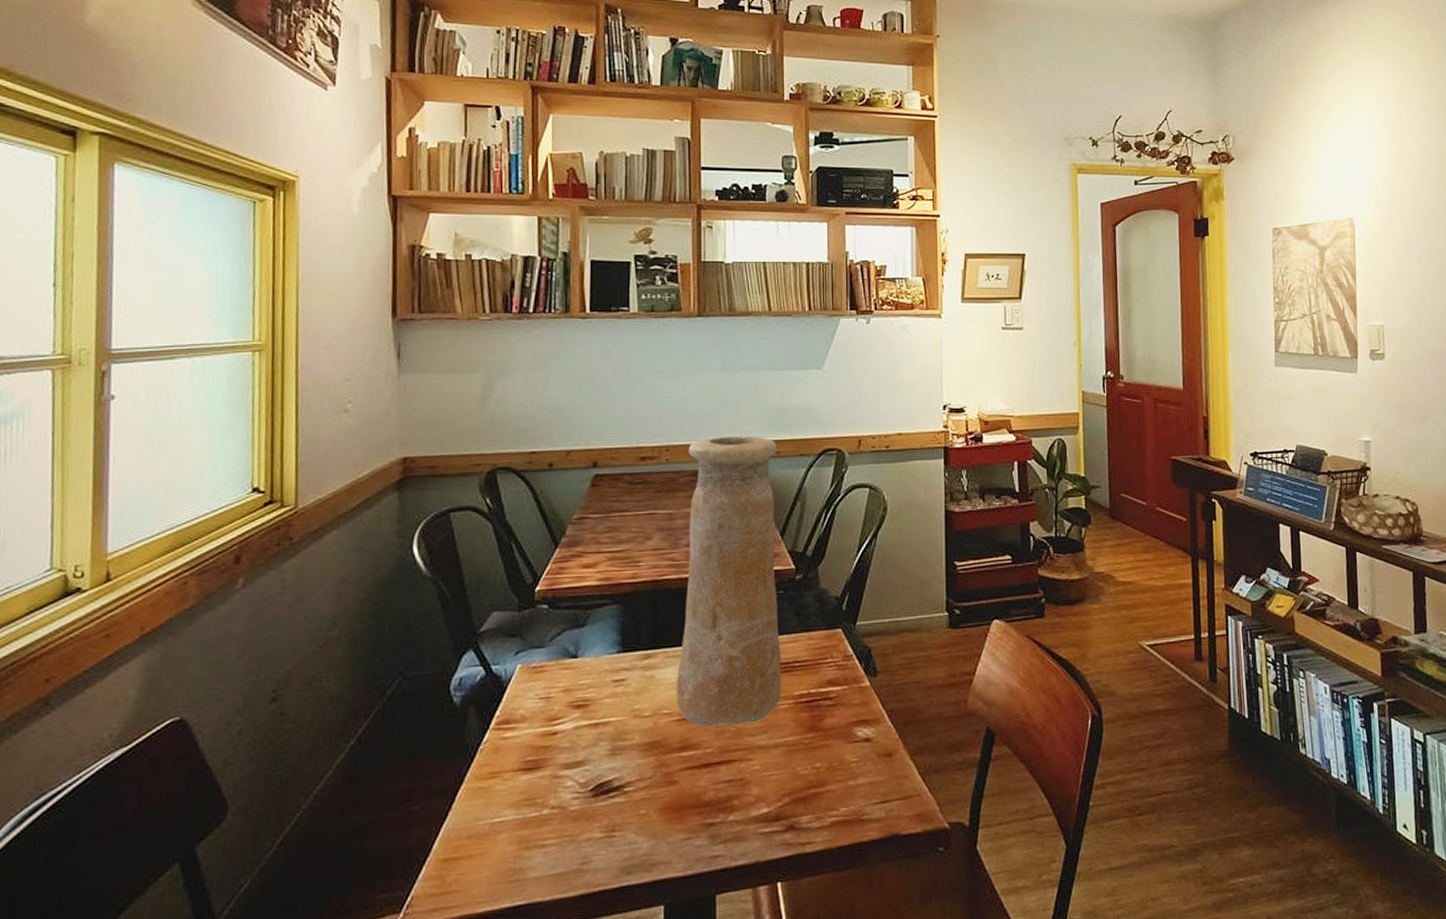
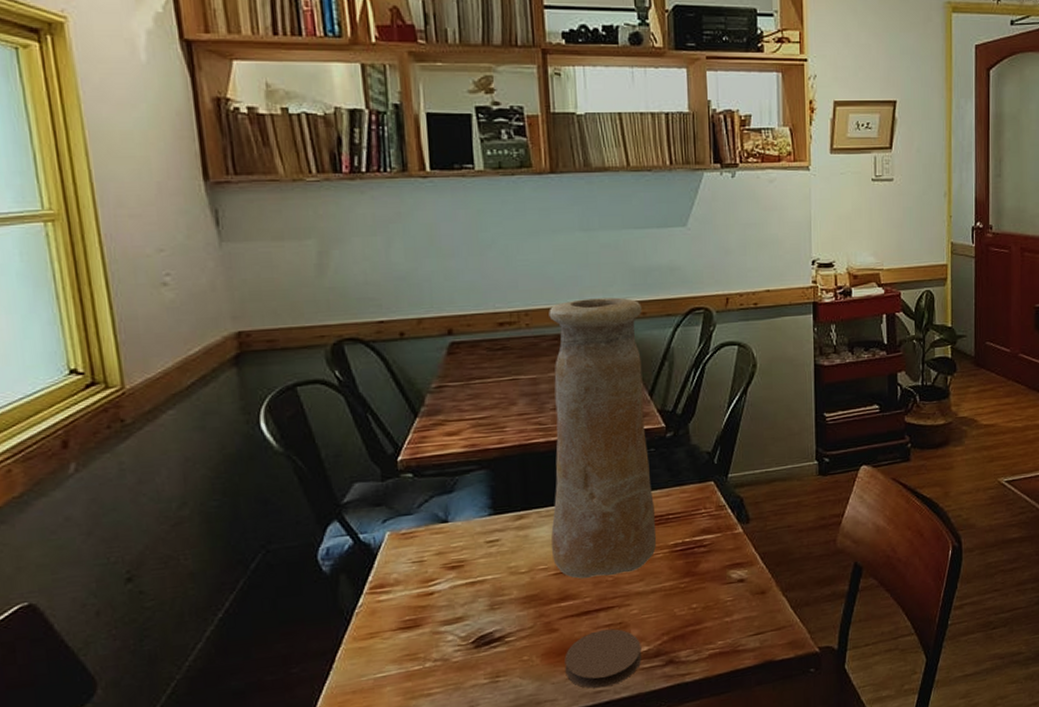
coaster: none [682,785,761,853] -> present [564,628,642,689]

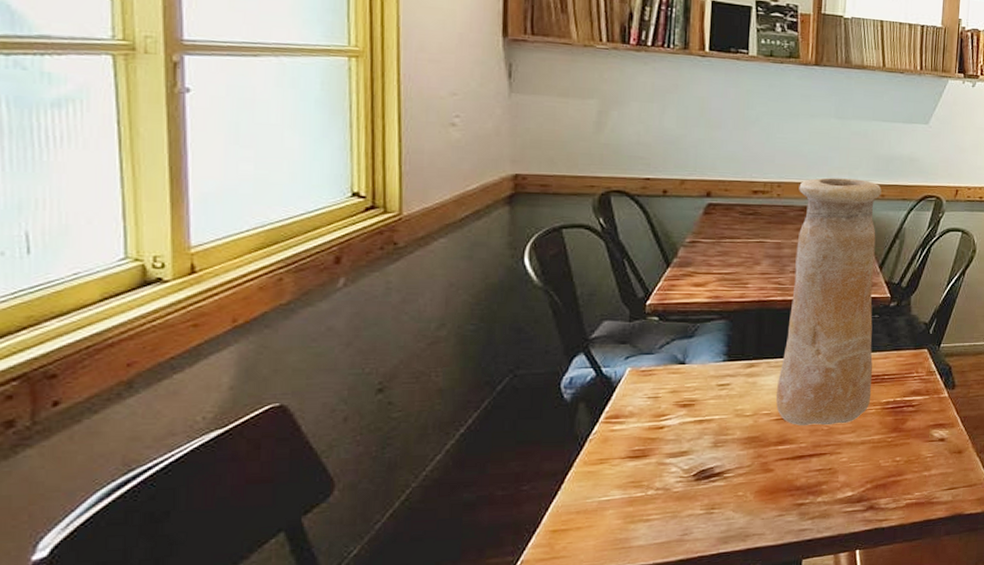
coaster: present [564,628,642,689] -> none [775,473,847,527]

